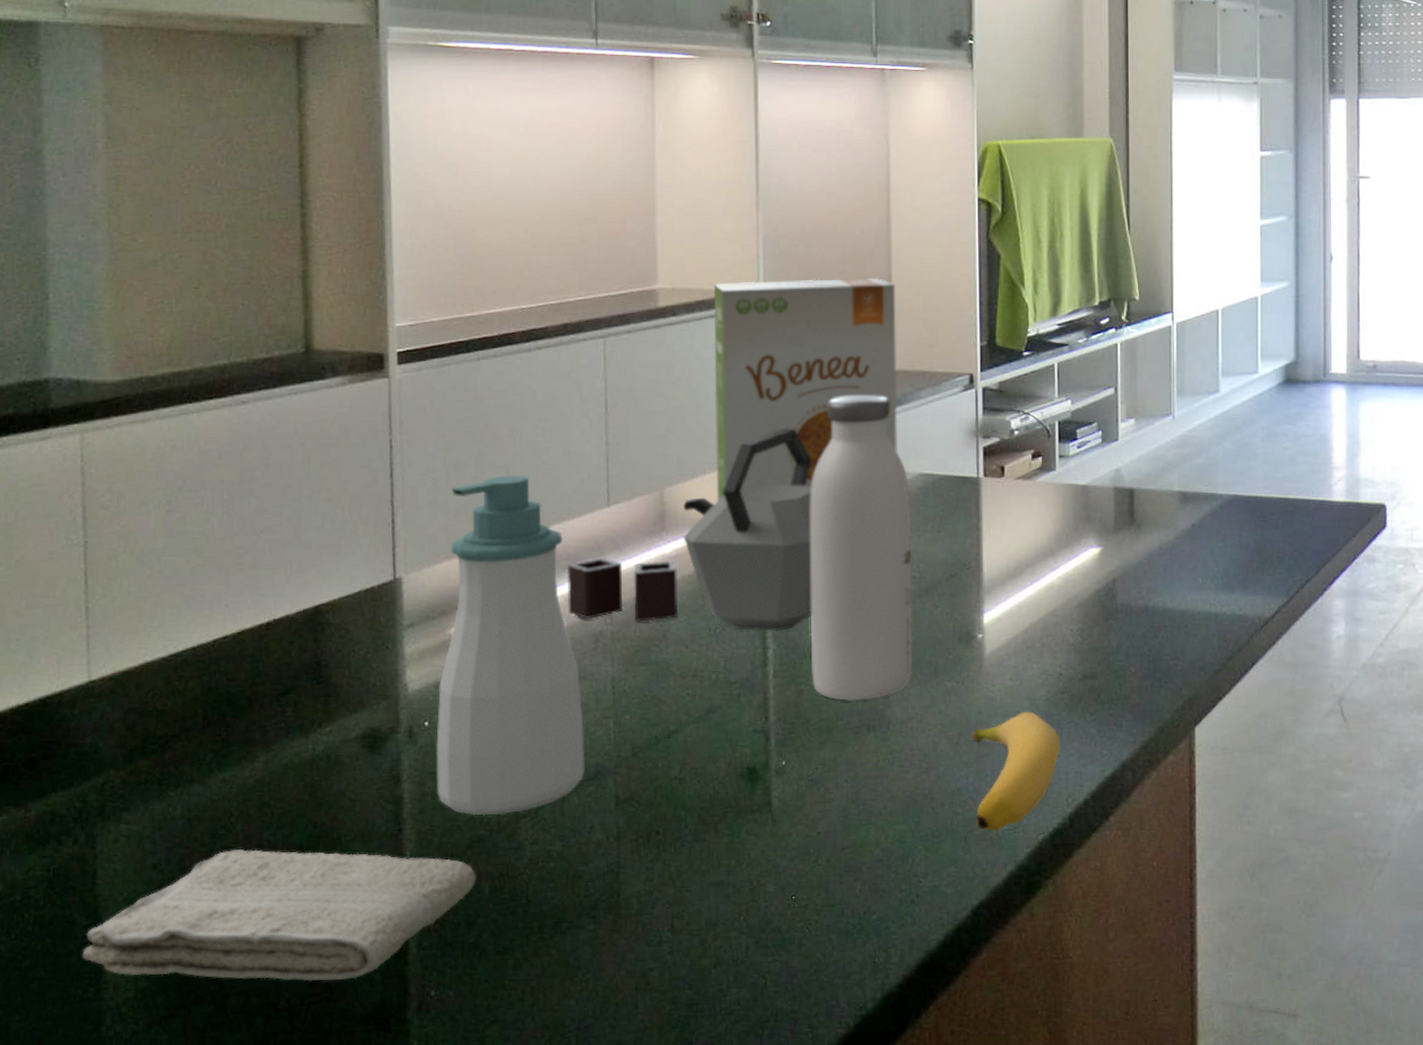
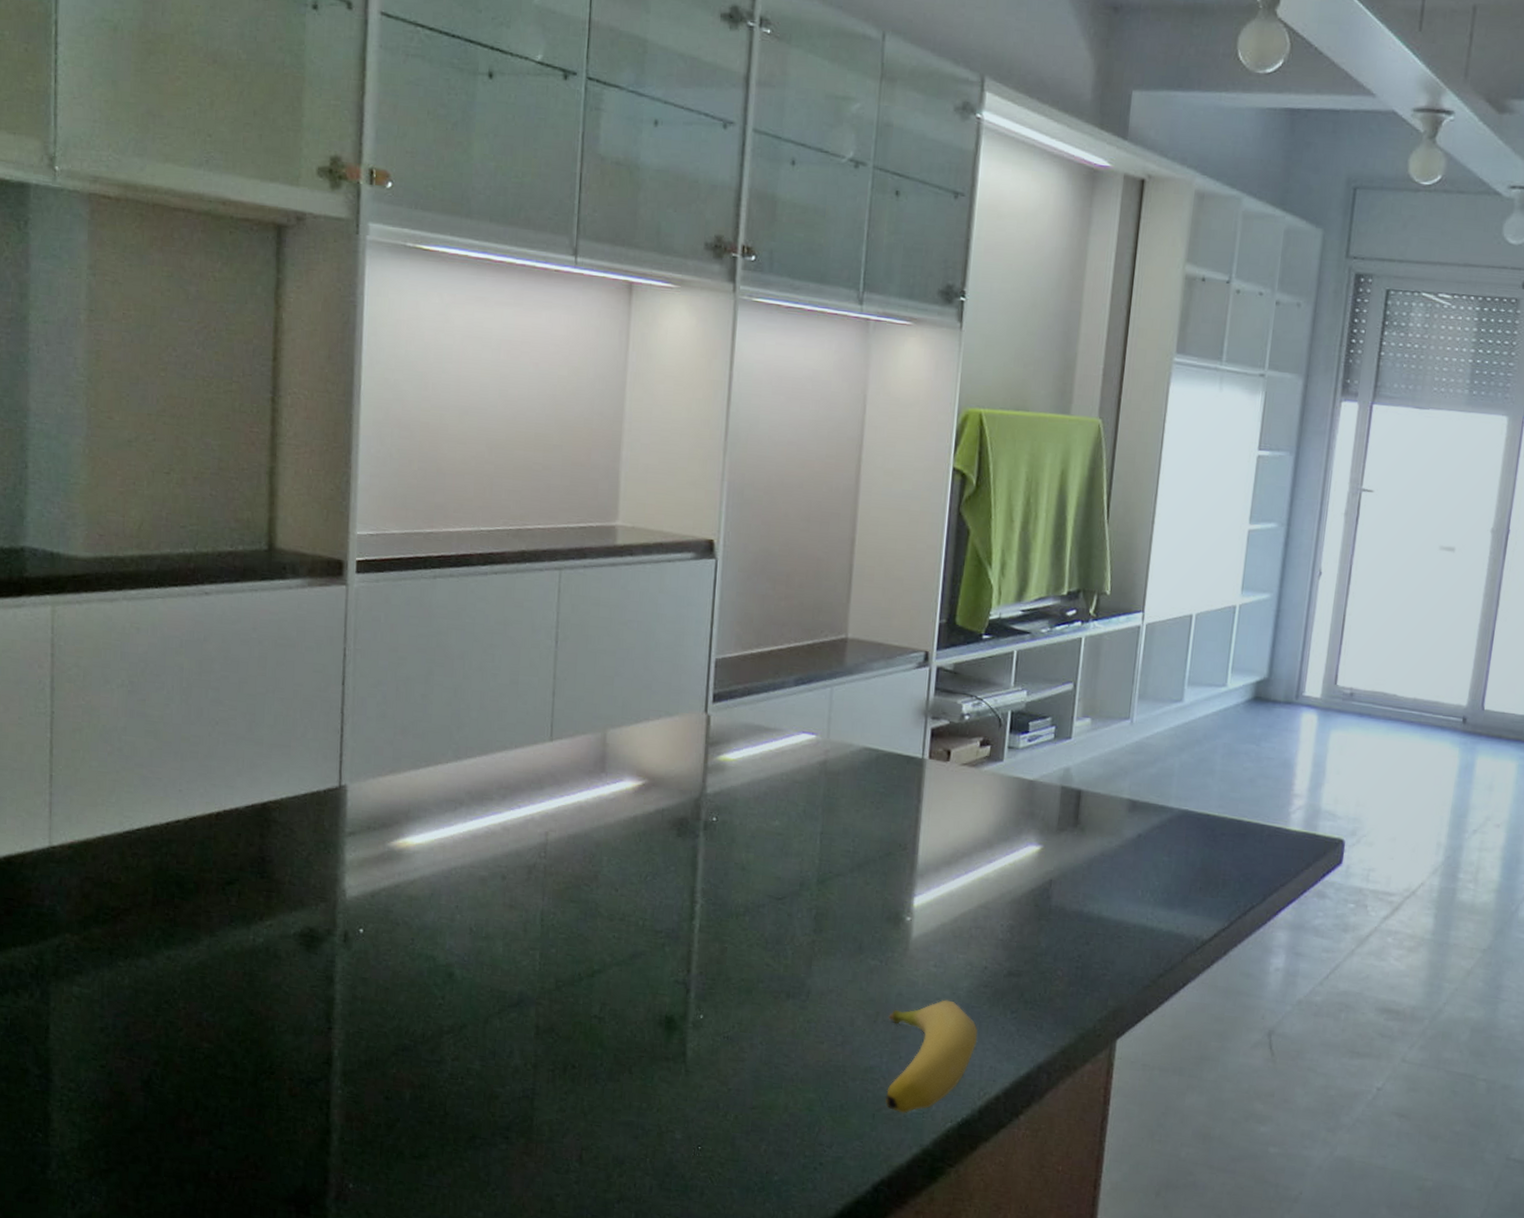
washcloth: present [82,849,476,982] -> none [33,1024,399,1162]
soap bottle: present [436,475,585,816] -> none [367,696,511,1028]
kettle: present [567,428,812,631] -> none [504,684,757,887]
food box: present [714,277,897,501] -> none [658,527,858,749]
water bottle: present [810,394,913,701] -> none [736,658,852,967]

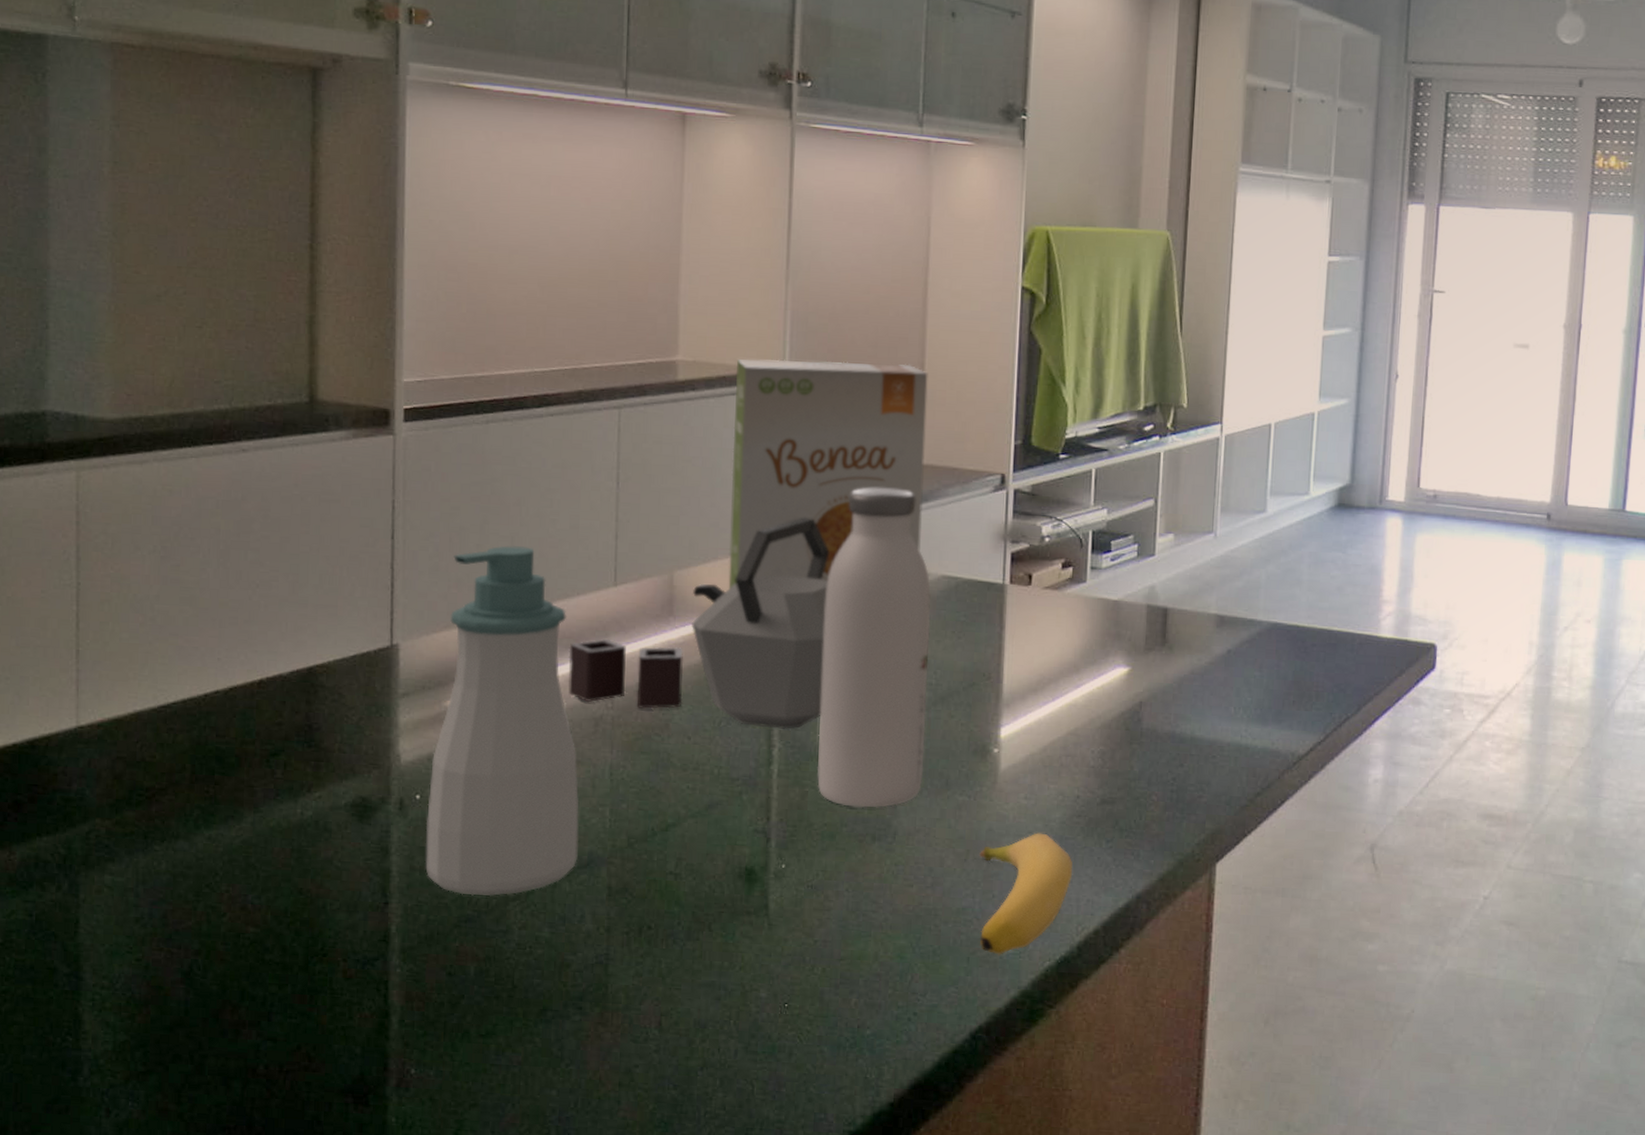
soap bottle: none [367,696,511,1028] -> present [425,545,579,896]
kettle: none [504,684,757,887] -> present [568,518,830,729]
food box: none [658,527,858,749] -> present [728,359,928,588]
water bottle: none [736,658,852,967] -> present [817,487,931,808]

